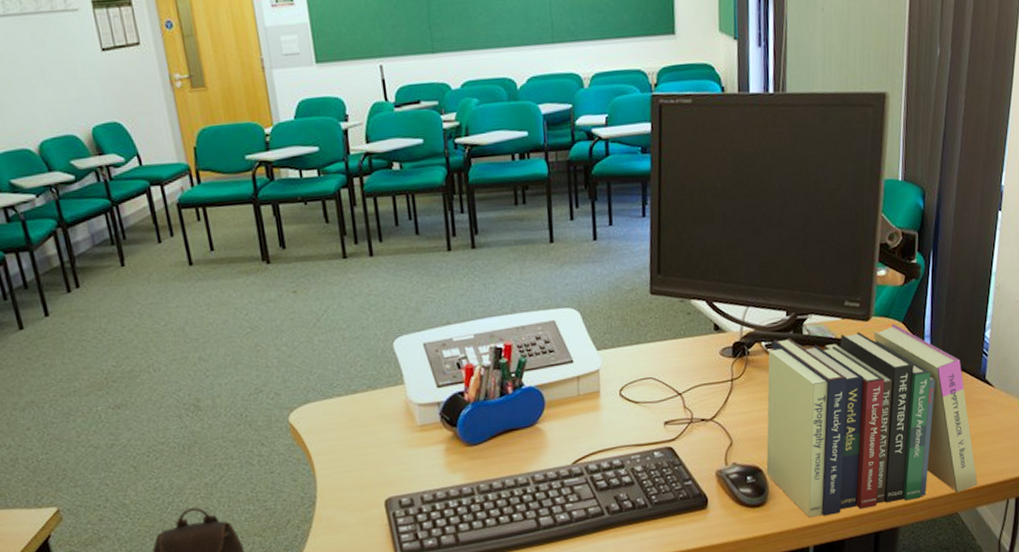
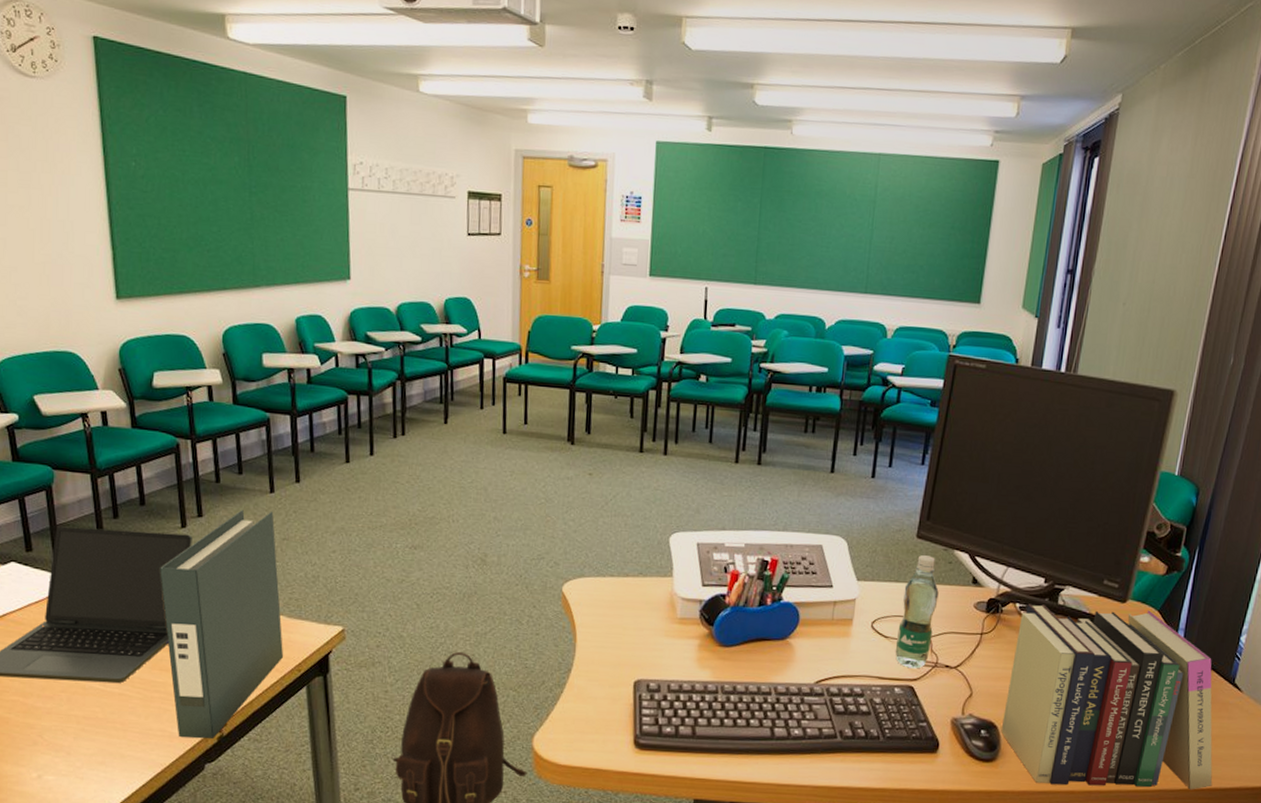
bottle: none [647,310,683,430] -> present [895,554,939,669]

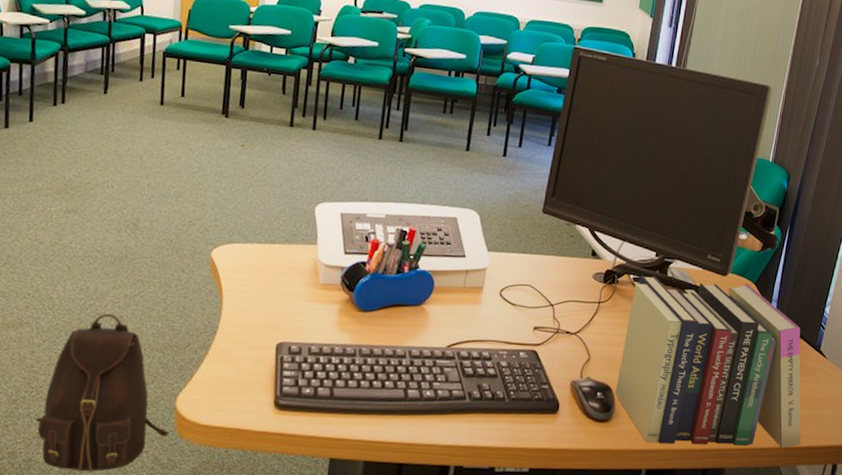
bottle: present [895,554,939,669] -> none [521,228,562,335]

